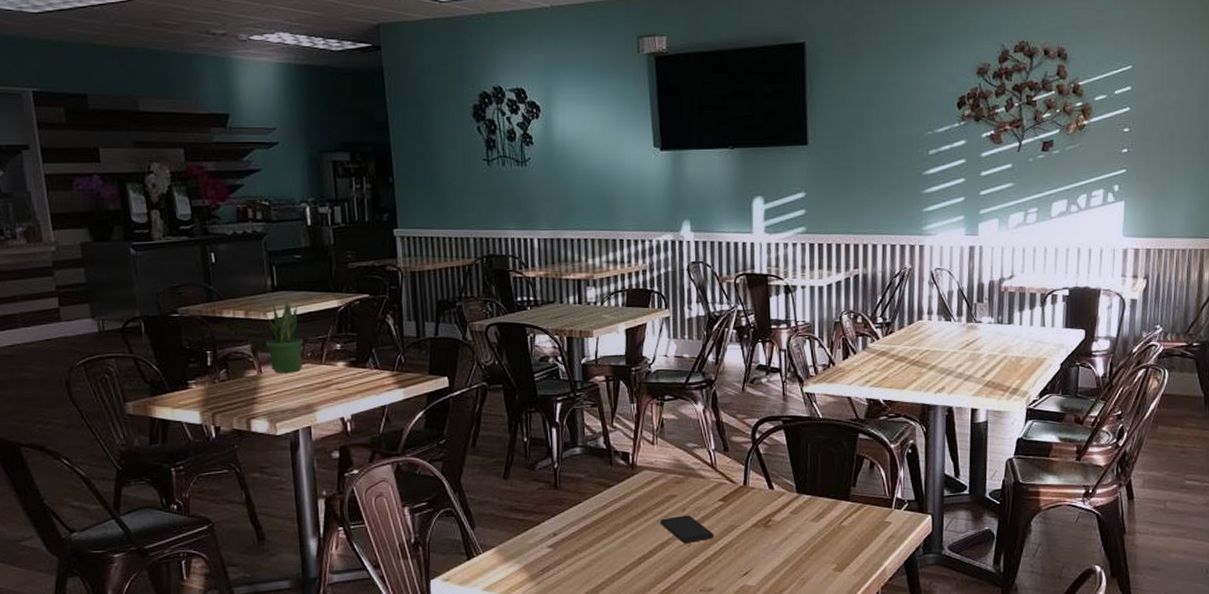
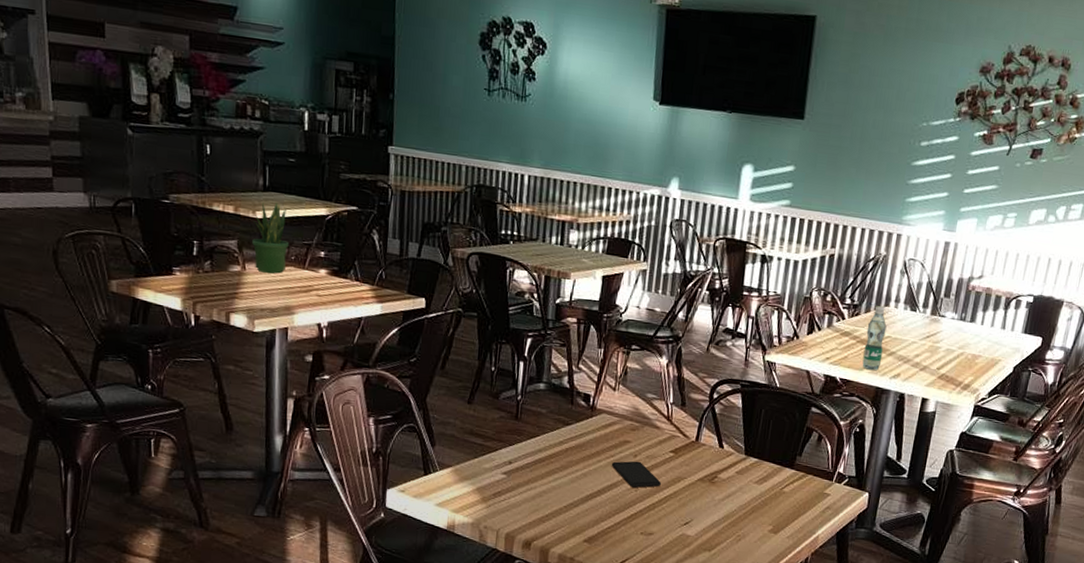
bottle: none [903,321,924,388] -> present [862,306,887,371]

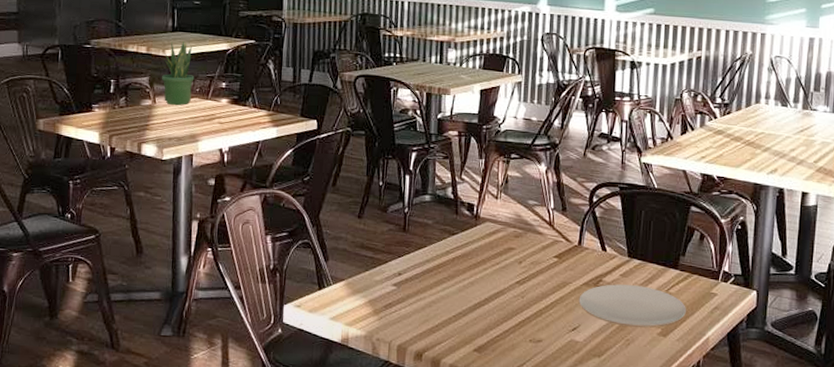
mobile phone: present [611,461,661,488] -> none [497,267,547,295]
plate: none [692,481,799,525] -> present [578,284,687,328]
bottle: present [862,306,887,371] -> none [738,103,759,167]

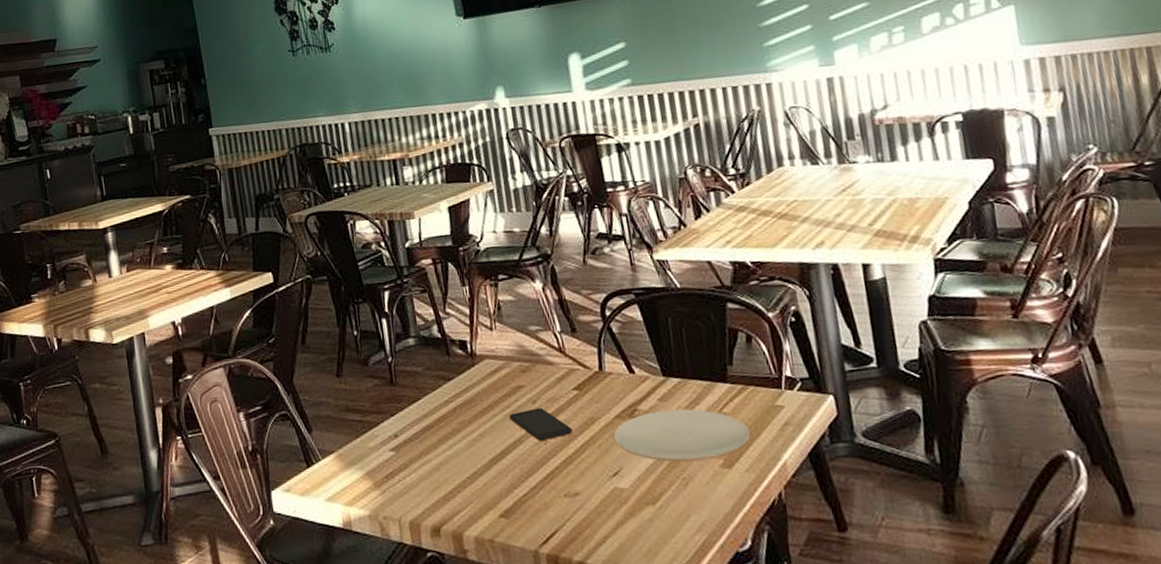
planter: present [162,41,195,106] -> none [97,210,133,282]
mobile phone: none [497,267,547,295] -> present [509,407,573,440]

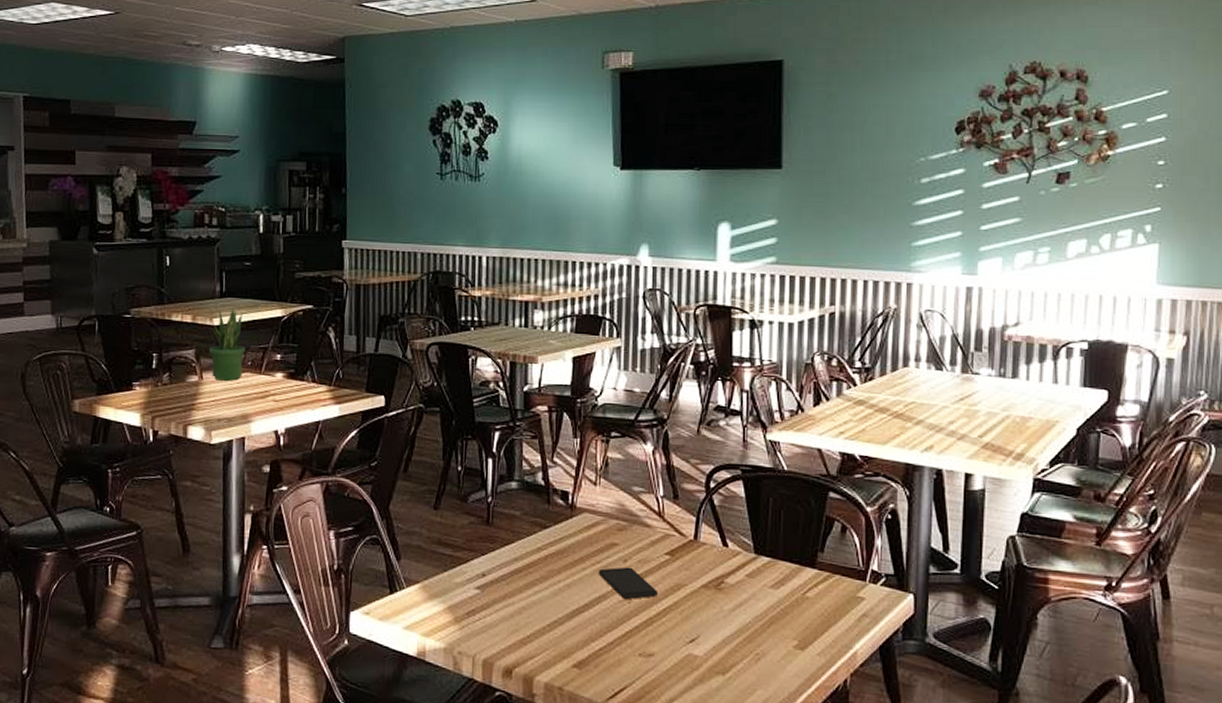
planter: none [97,210,133,282] -> present [209,308,246,382]
plate: present [613,409,751,462] -> none [696,586,829,640]

